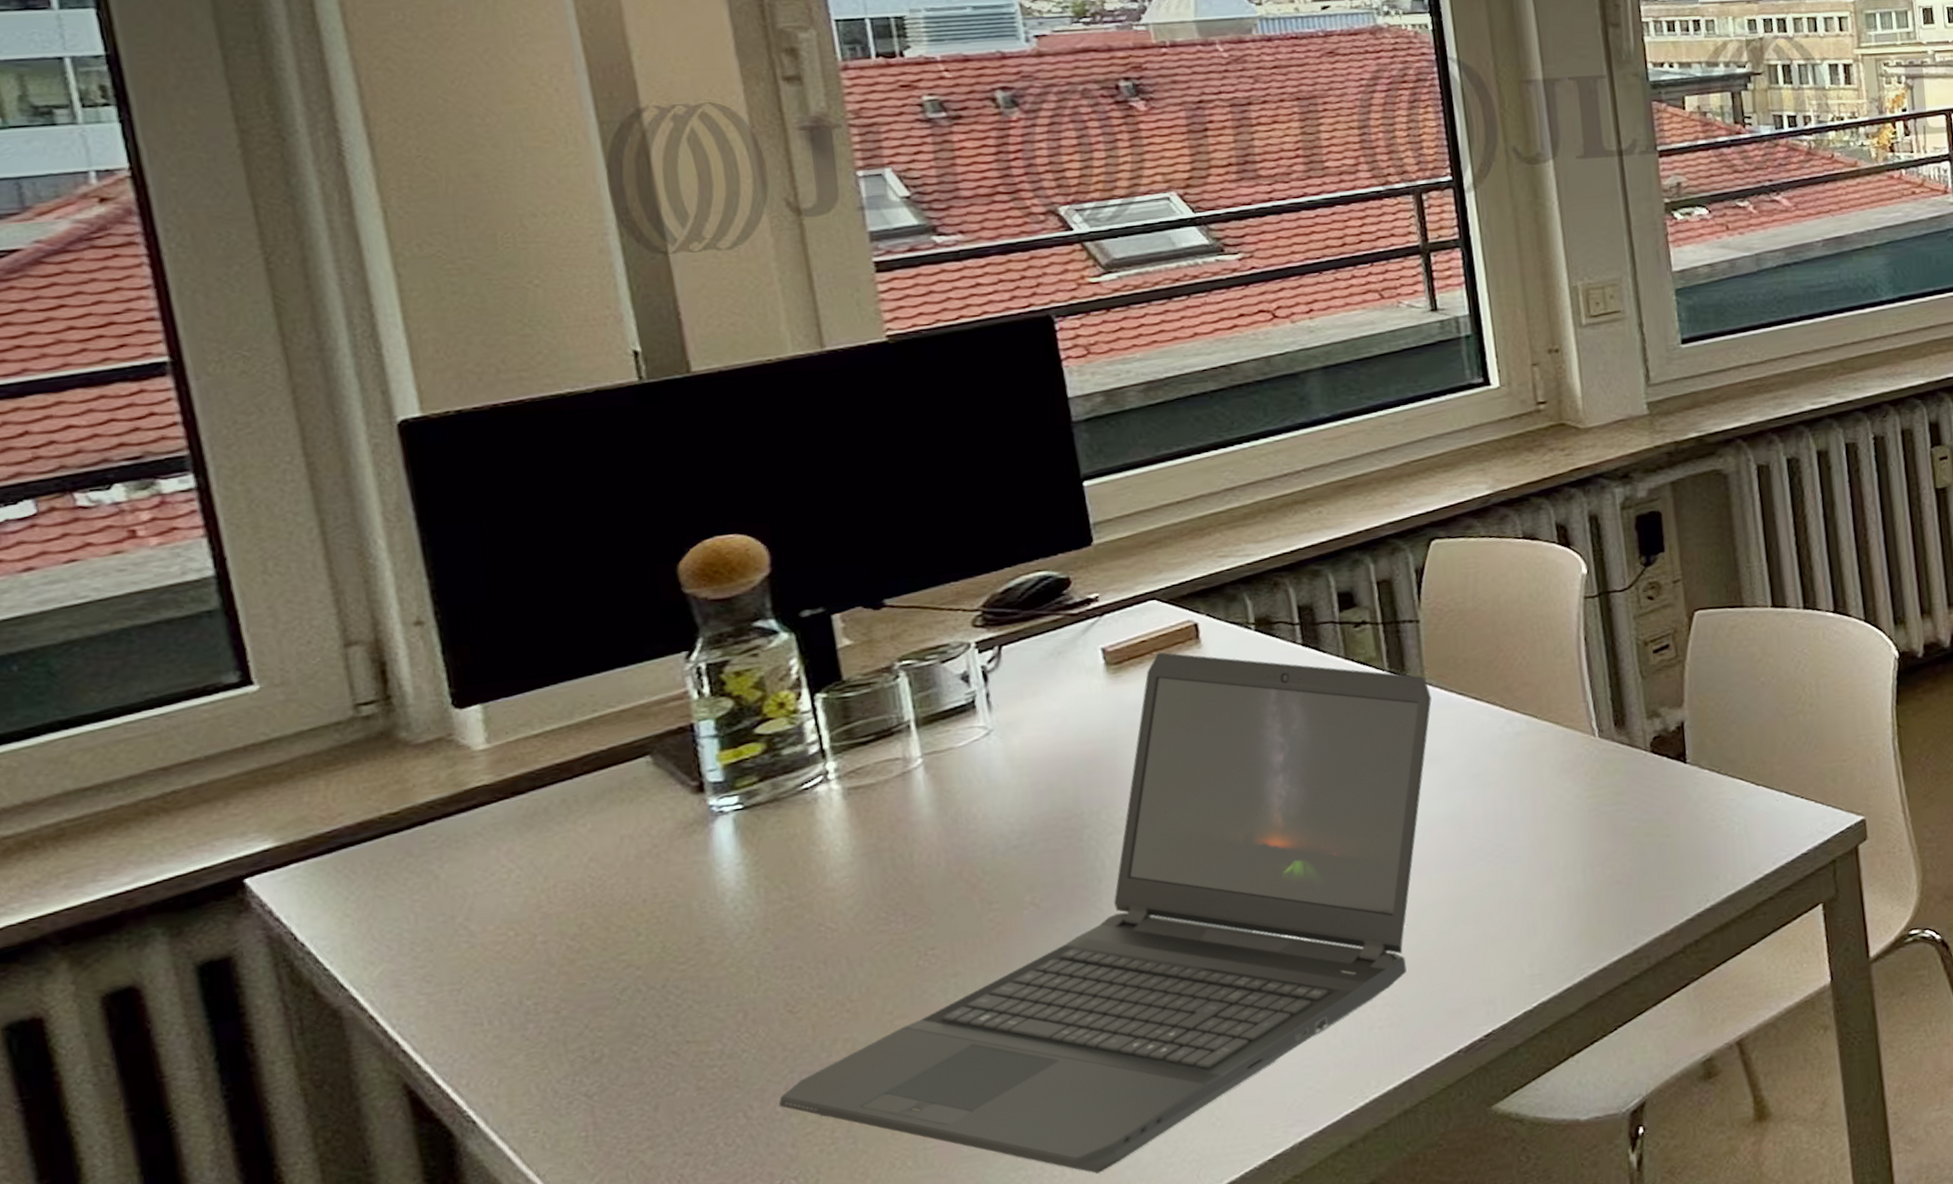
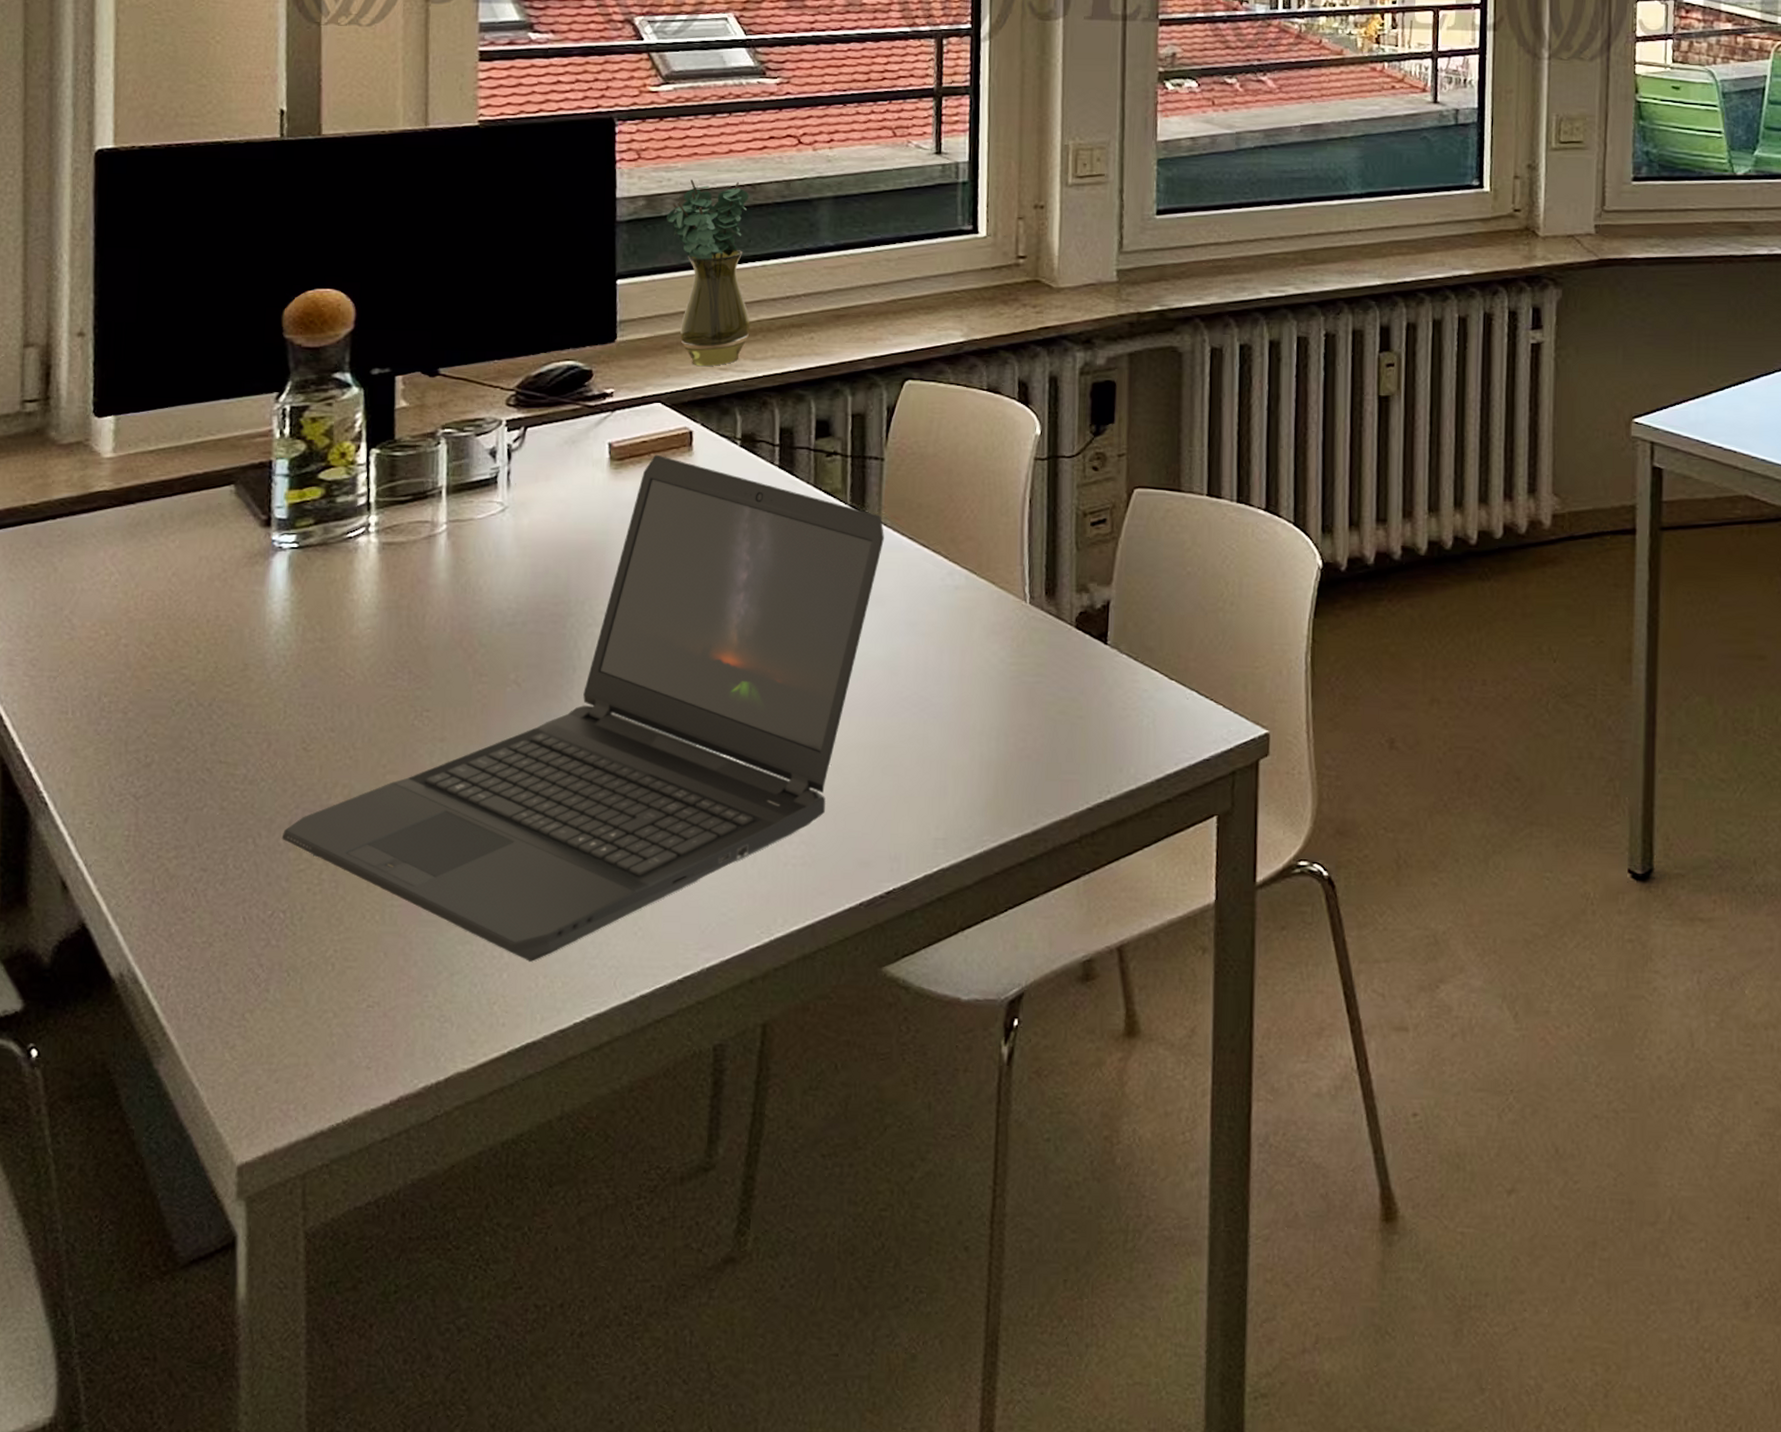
vase: none [1131,364,1248,557] -> present [666,179,750,366]

